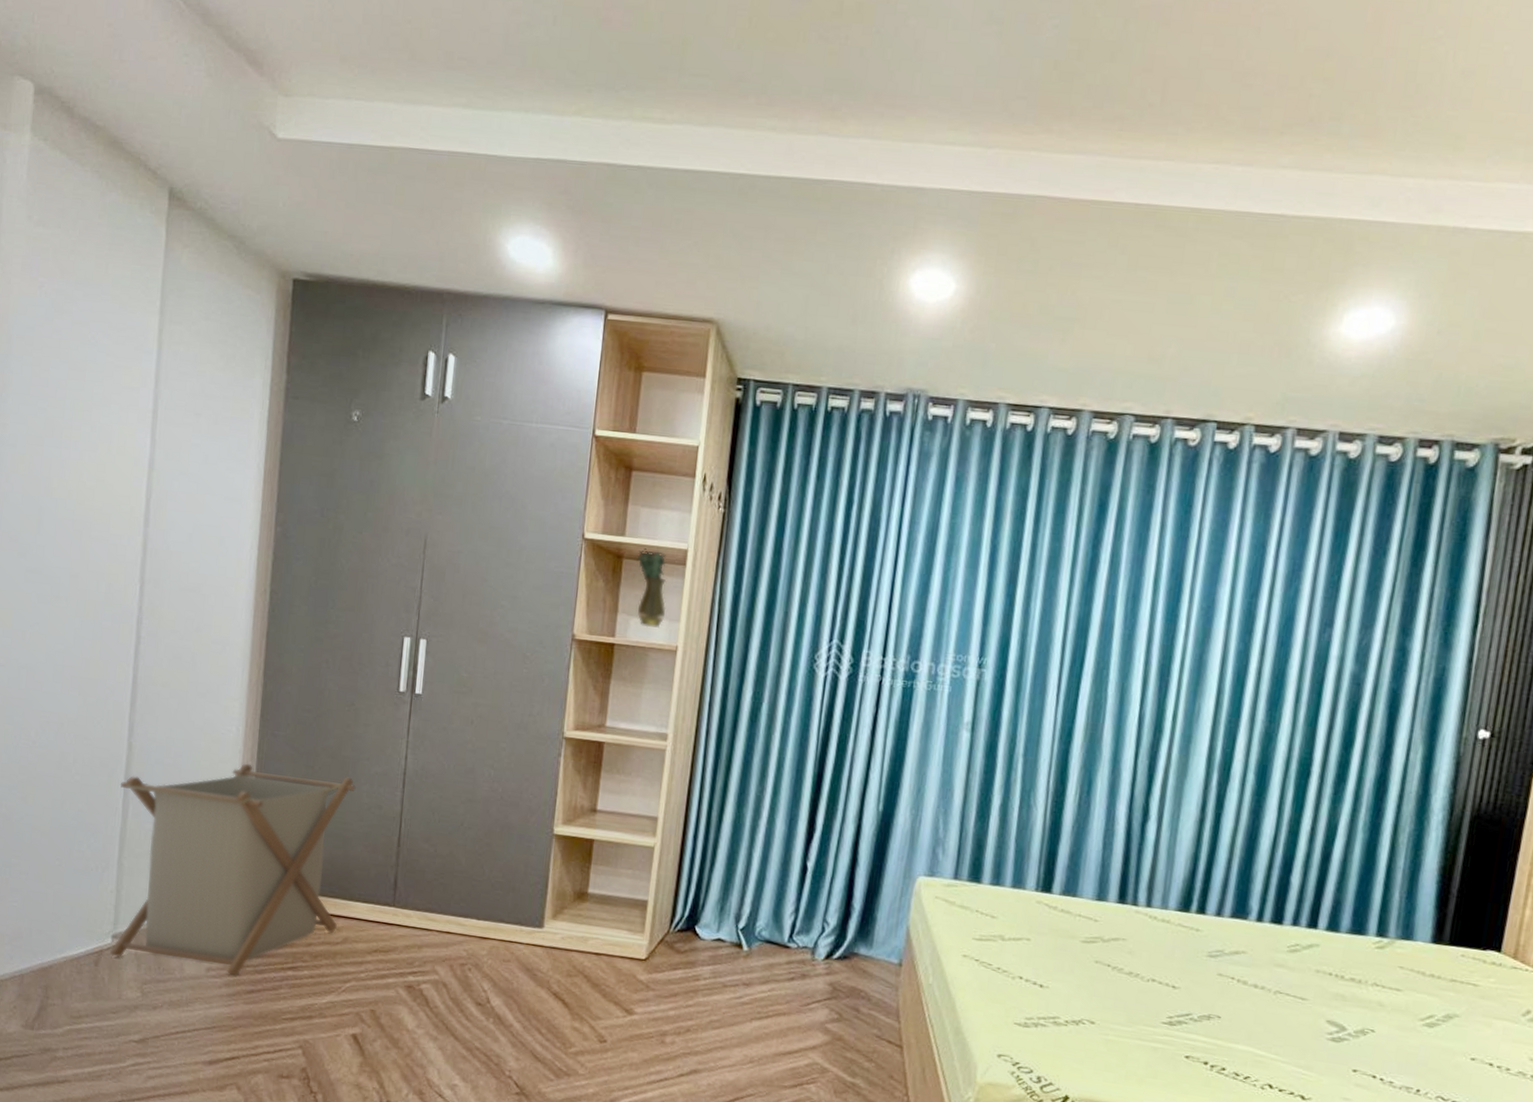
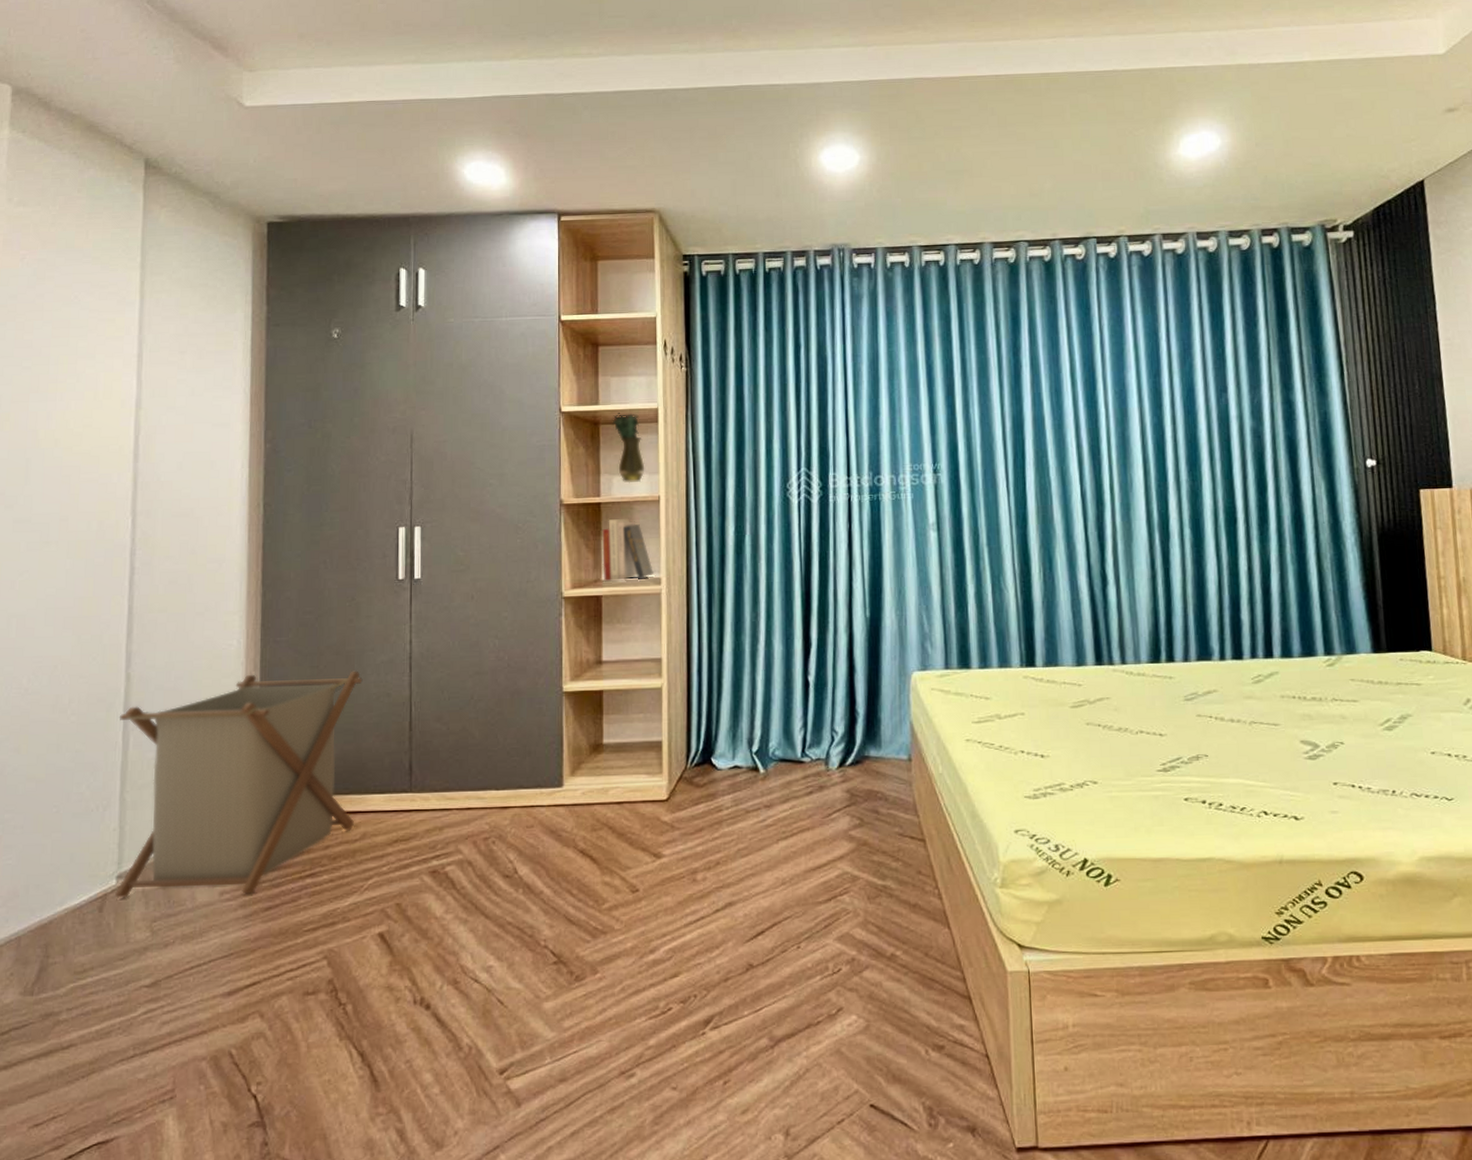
books: none [608,663,662,732] -> present [602,519,655,582]

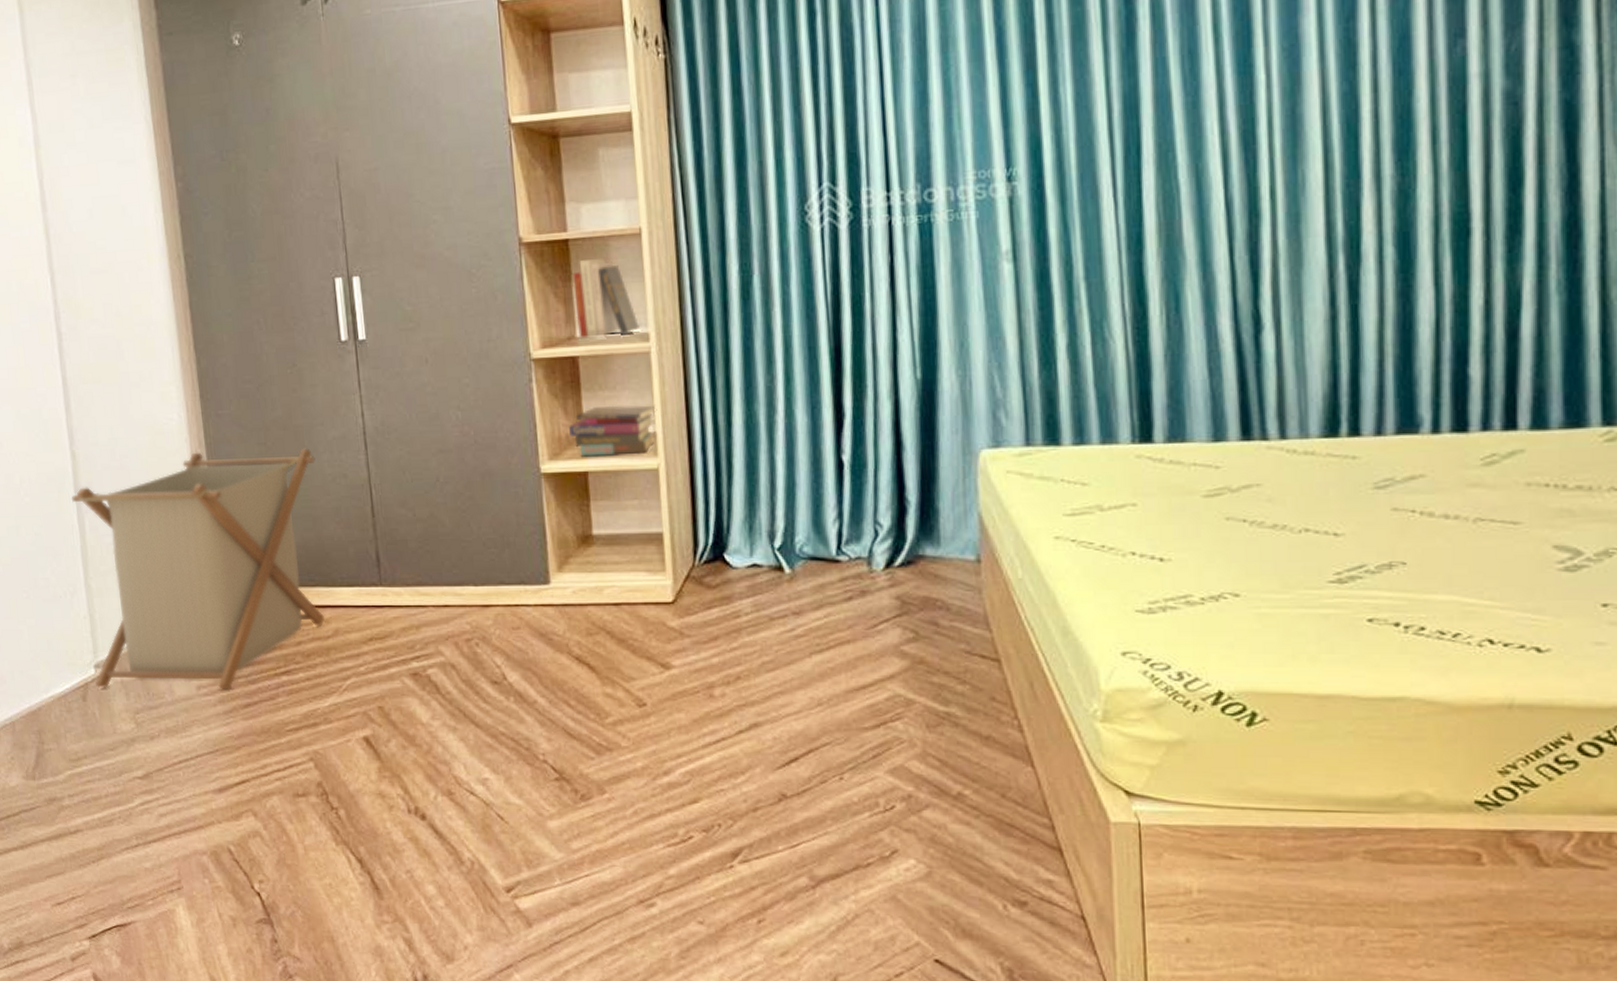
books: none [590,635,664,678] -> present [569,405,657,457]
vase: present [612,413,645,483] -> none [574,120,621,213]

